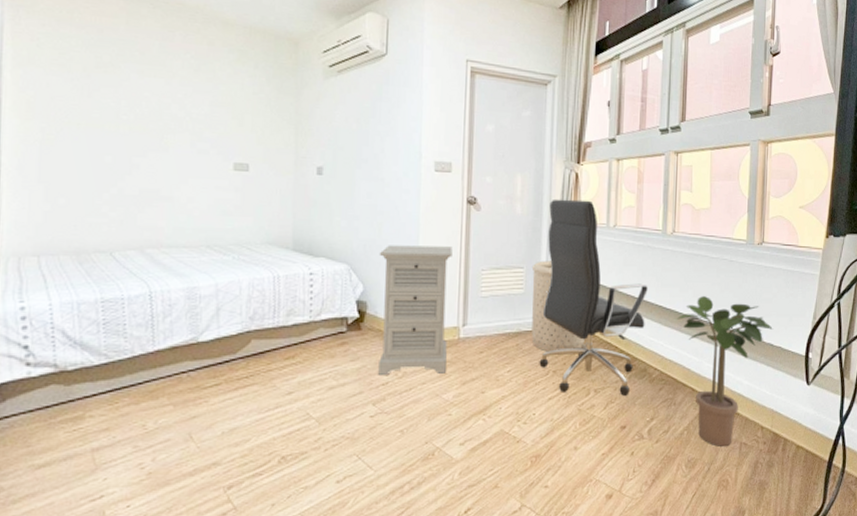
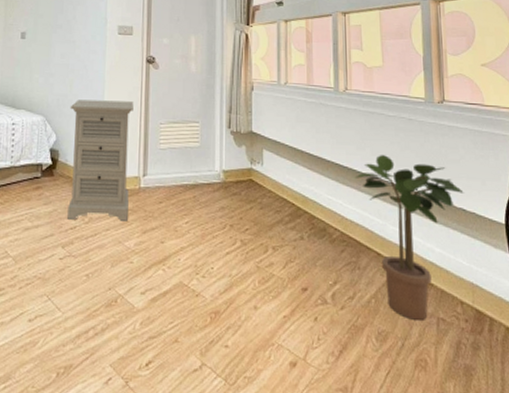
laundry basket: present [531,260,585,352] -> none [206,116,260,206]
office chair: present [539,198,649,396] -> none [216,58,324,256]

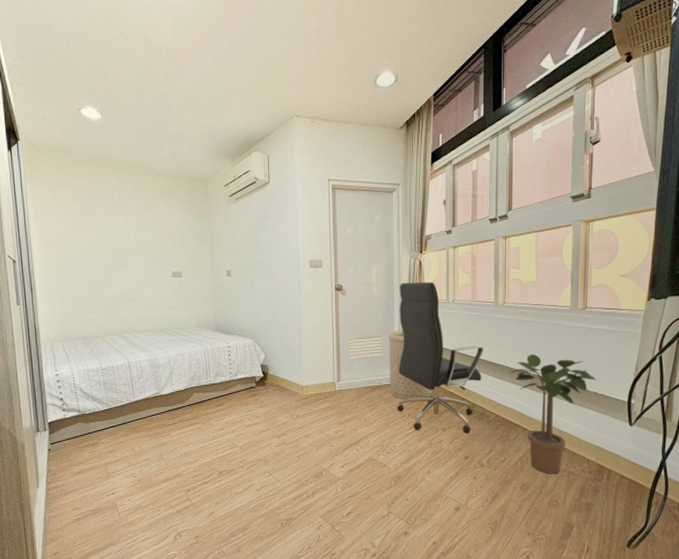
nightstand: present [67,99,134,221] -> none [274,323,327,417]
laundry basket: none [206,116,260,206] -> present [387,330,432,400]
office chair: none [216,58,324,256] -> present [397,281,484,433]

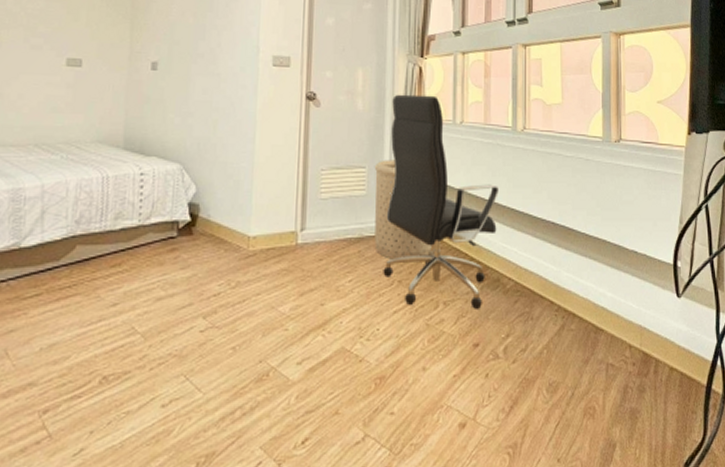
potted plant: present [510,354,598,474] -> none [532,198,637,368]

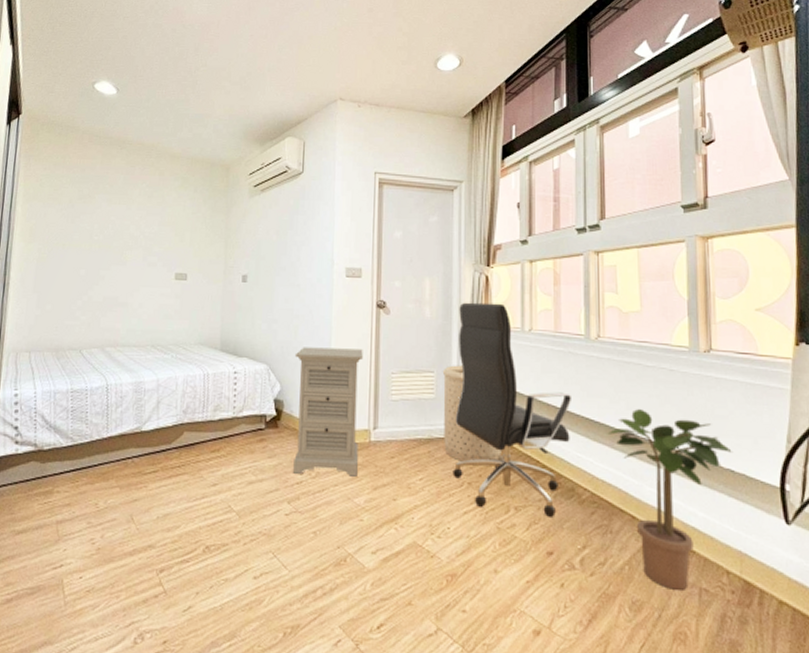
nightstand: none [210,143,291,285] -> present [293,347,363,477]
potted plant: none [532,198,637,368] -> present [608,409,734,590]

